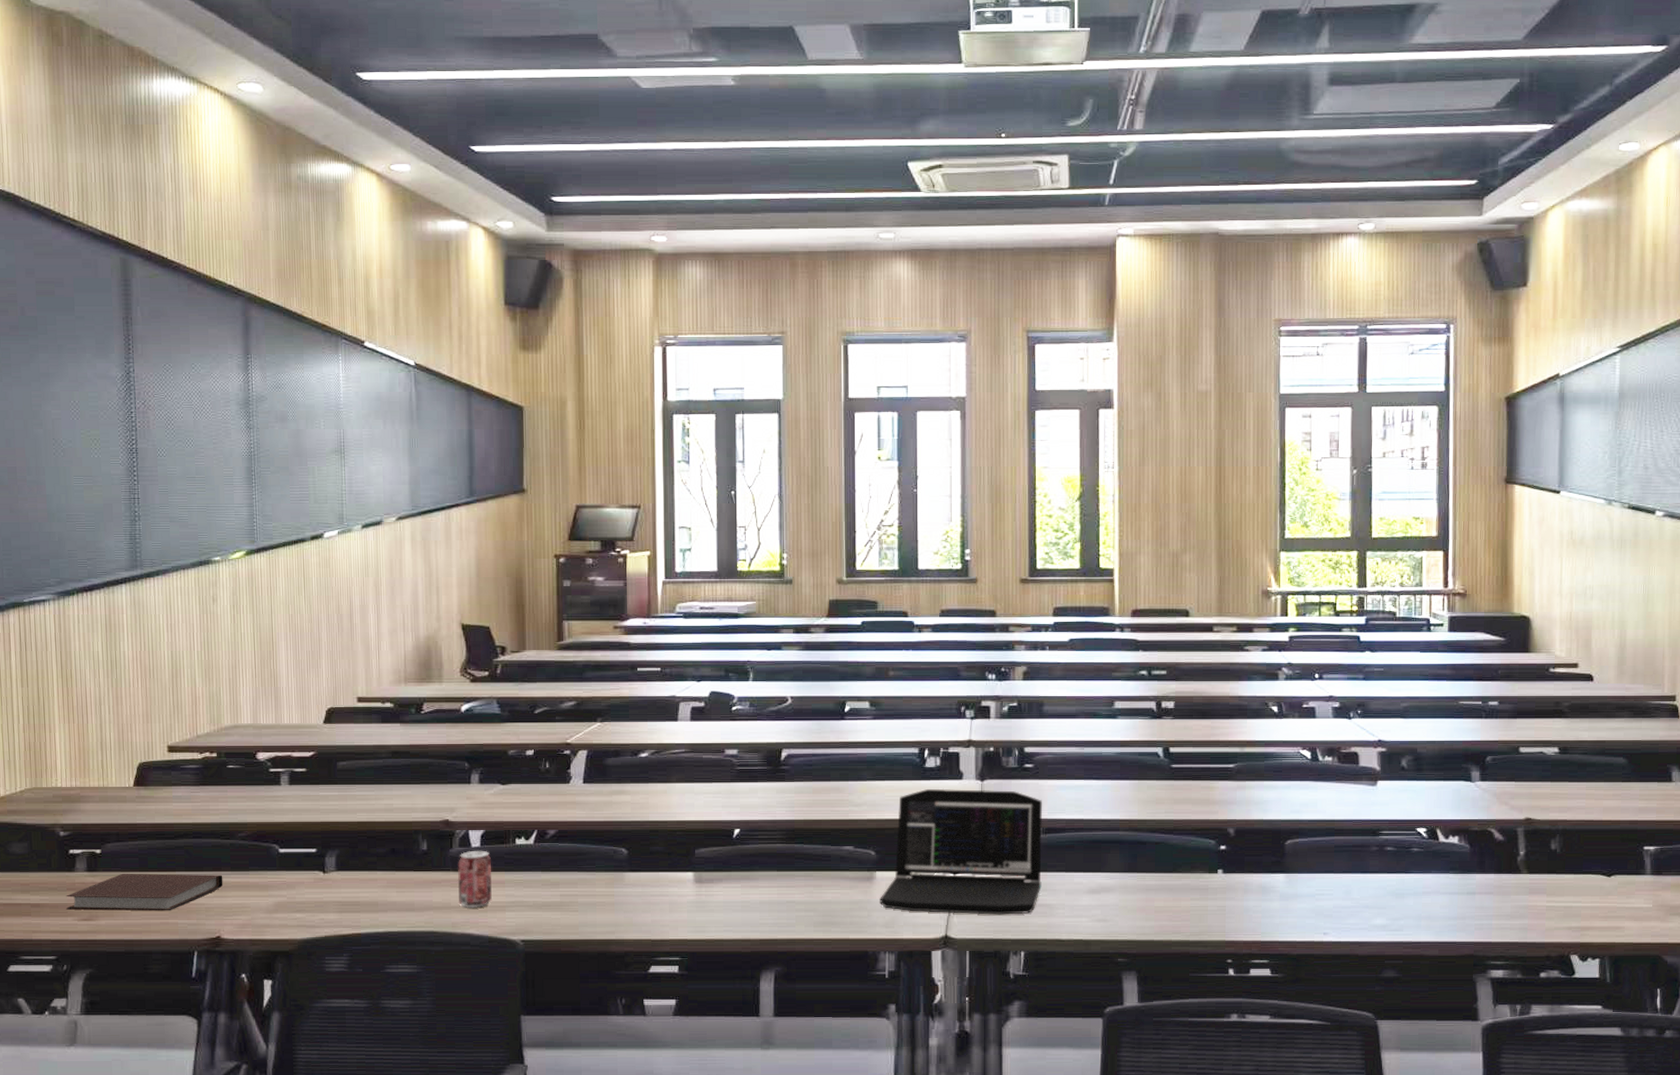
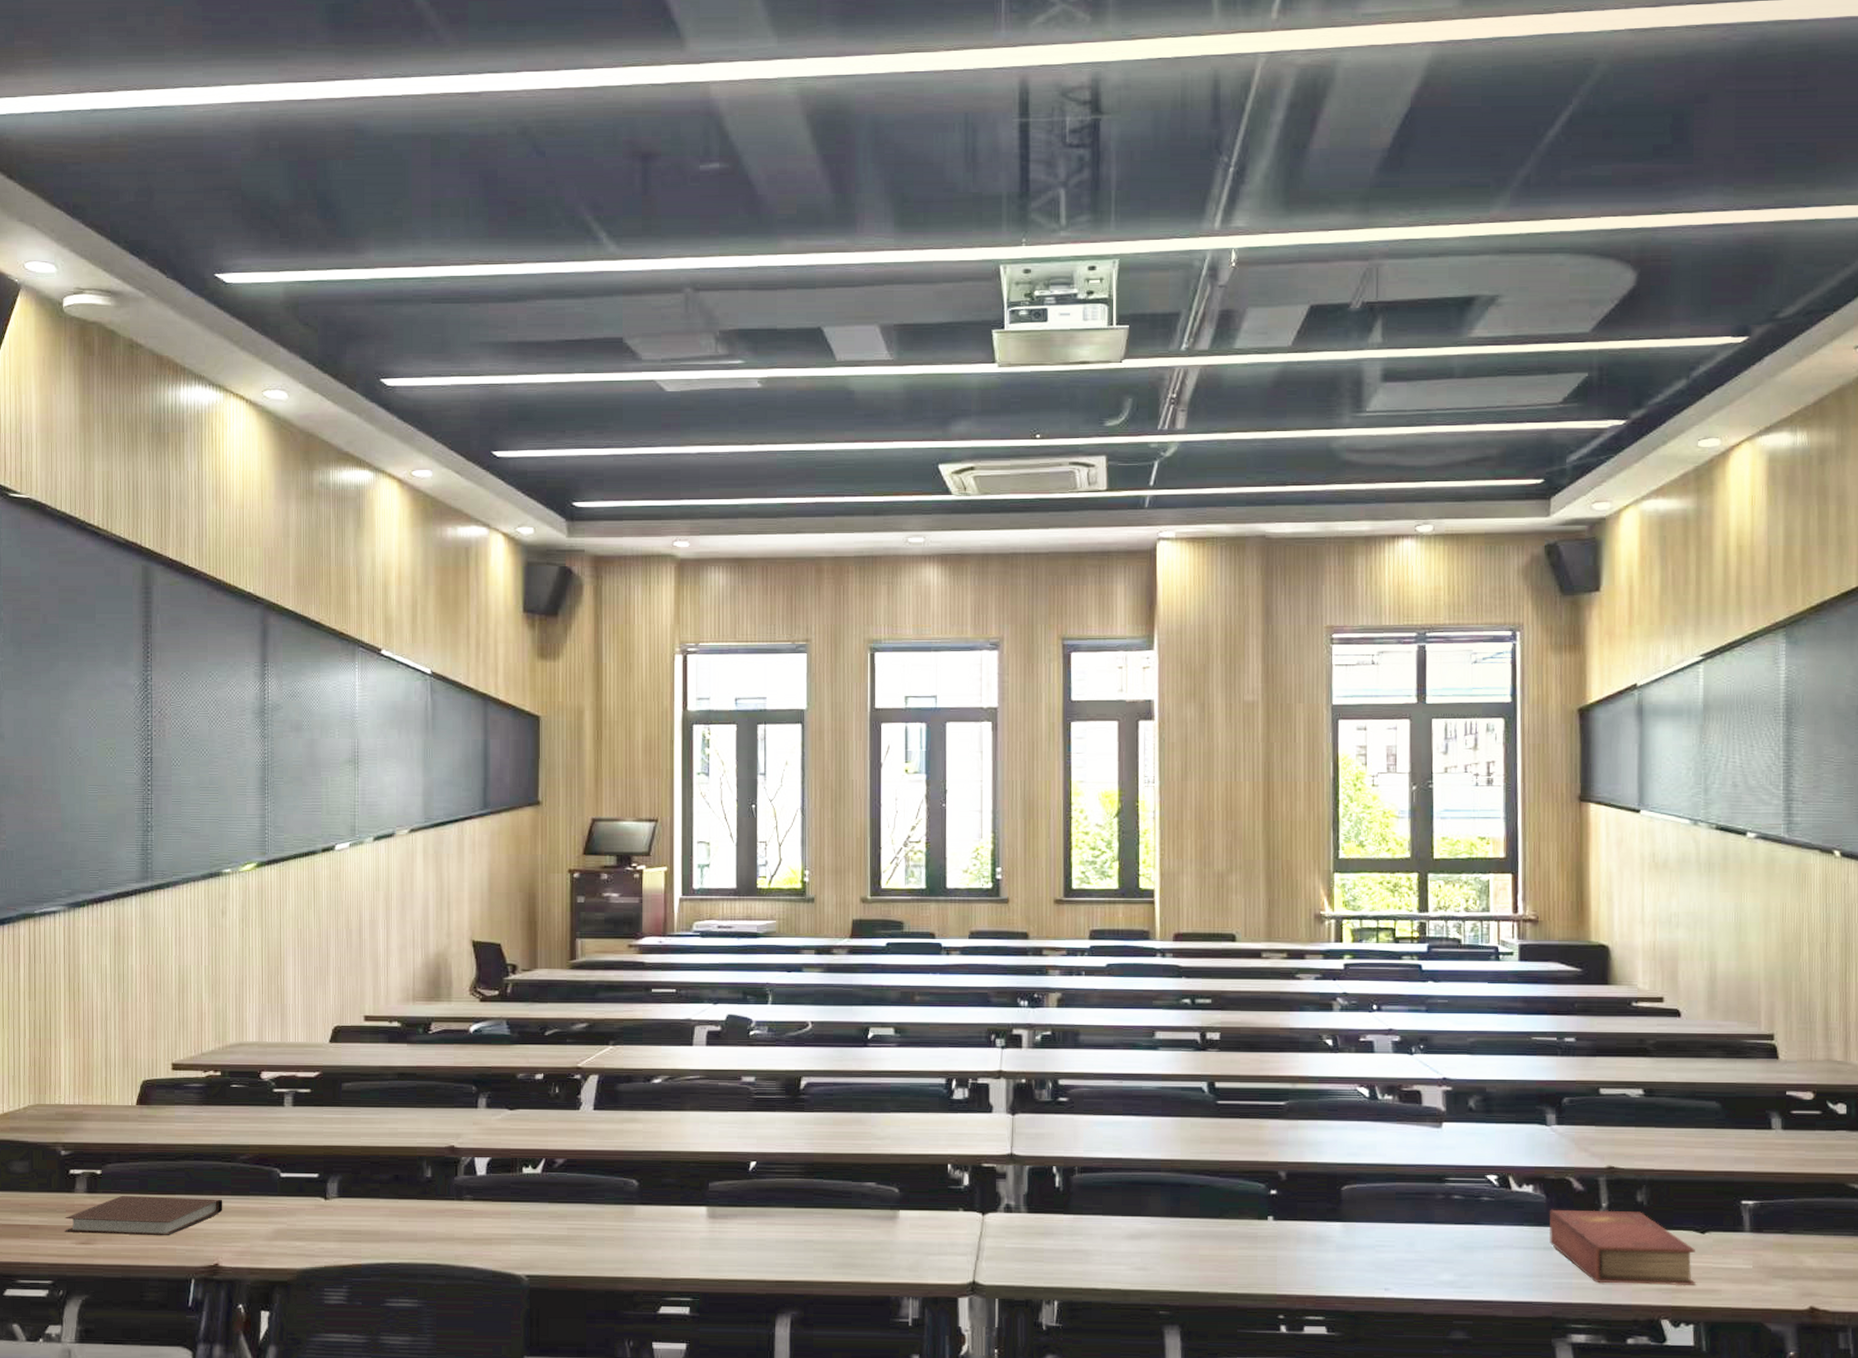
beverage can: present [457,850,492,908] -> none [461,1178,497,1240]
laptop: present [880,788,1043,915] -> none [903,1122,1078,1260]
book: none [1472,857,1602,925] -> present [1548,1209,1696,1286]

